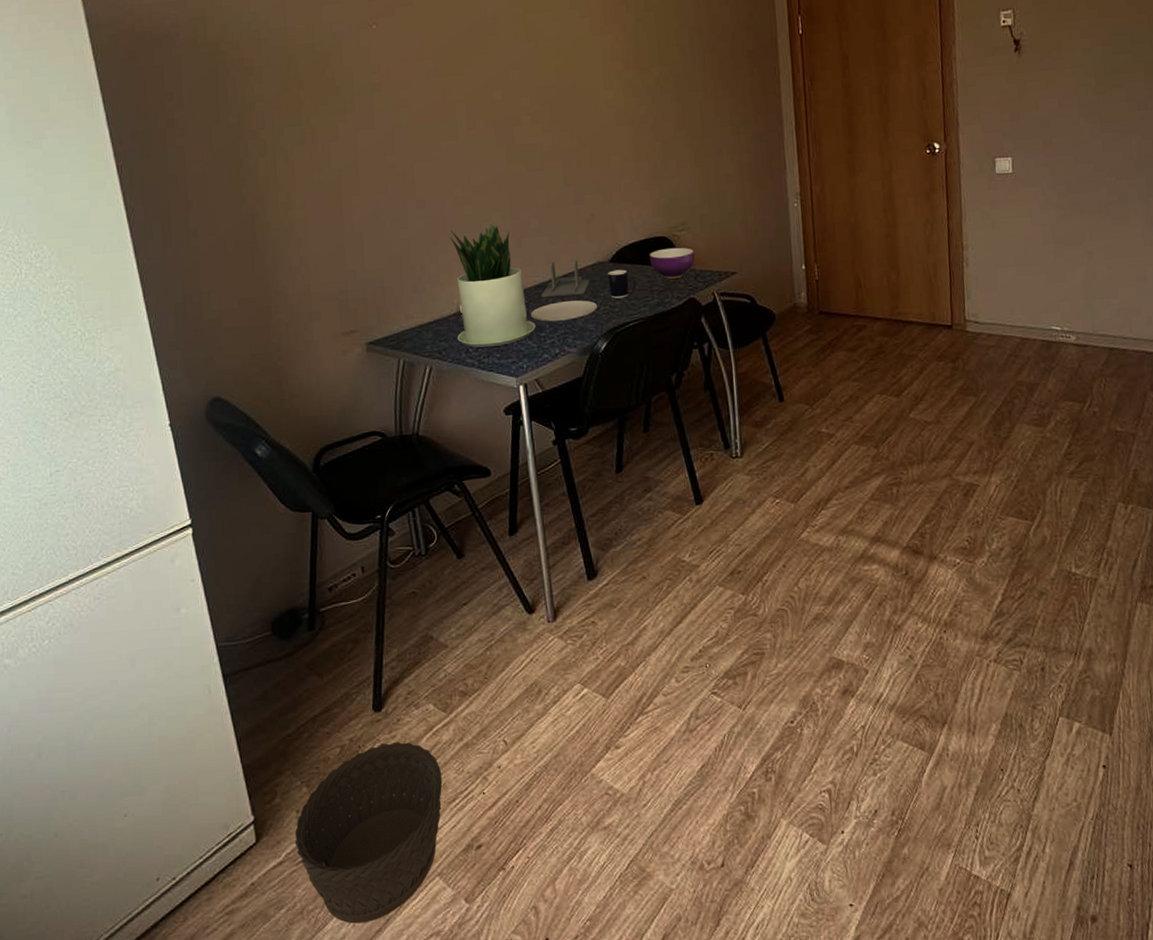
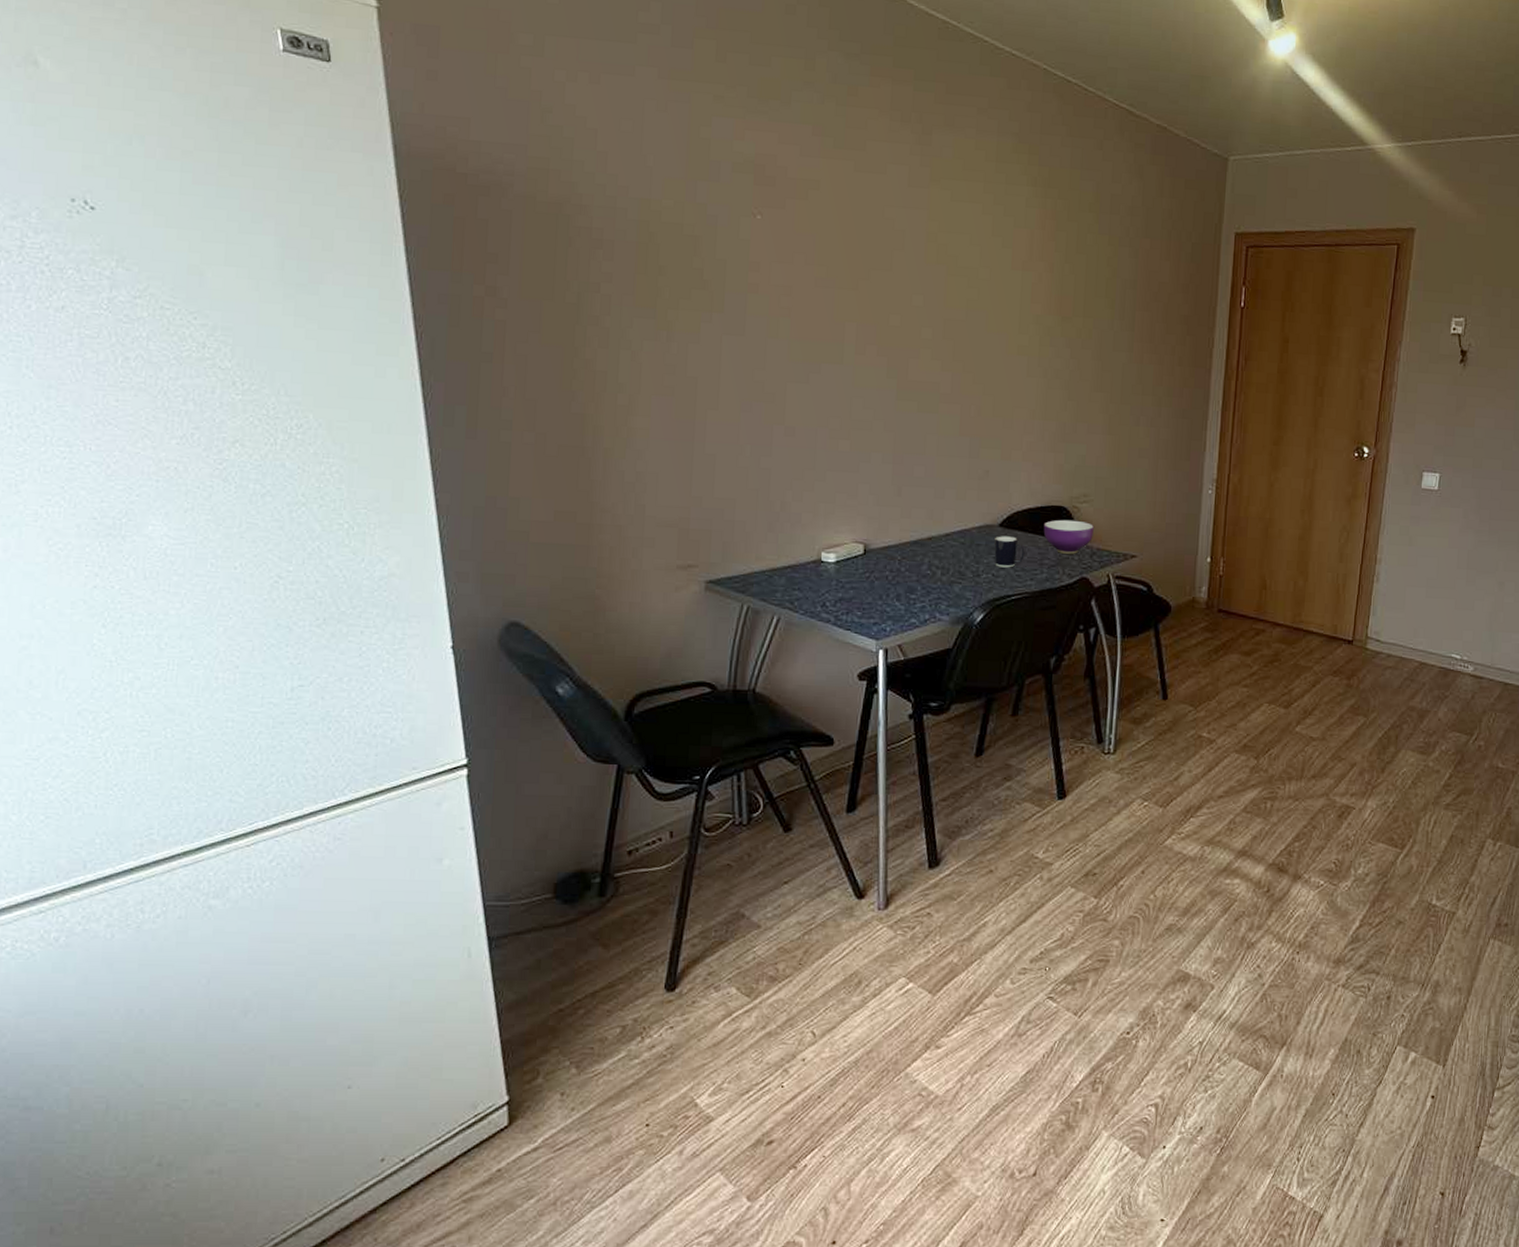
basket: present [295,741,443,924] -> none [555,1025,737,1218]
planter: present [450,222,536,348] -> none [814,463,906,603]
plate: present [530,300,598,322] -> none [901,563,980,585]
napkin holder: present [540,260,590,297] -> none [916,517,975,558]

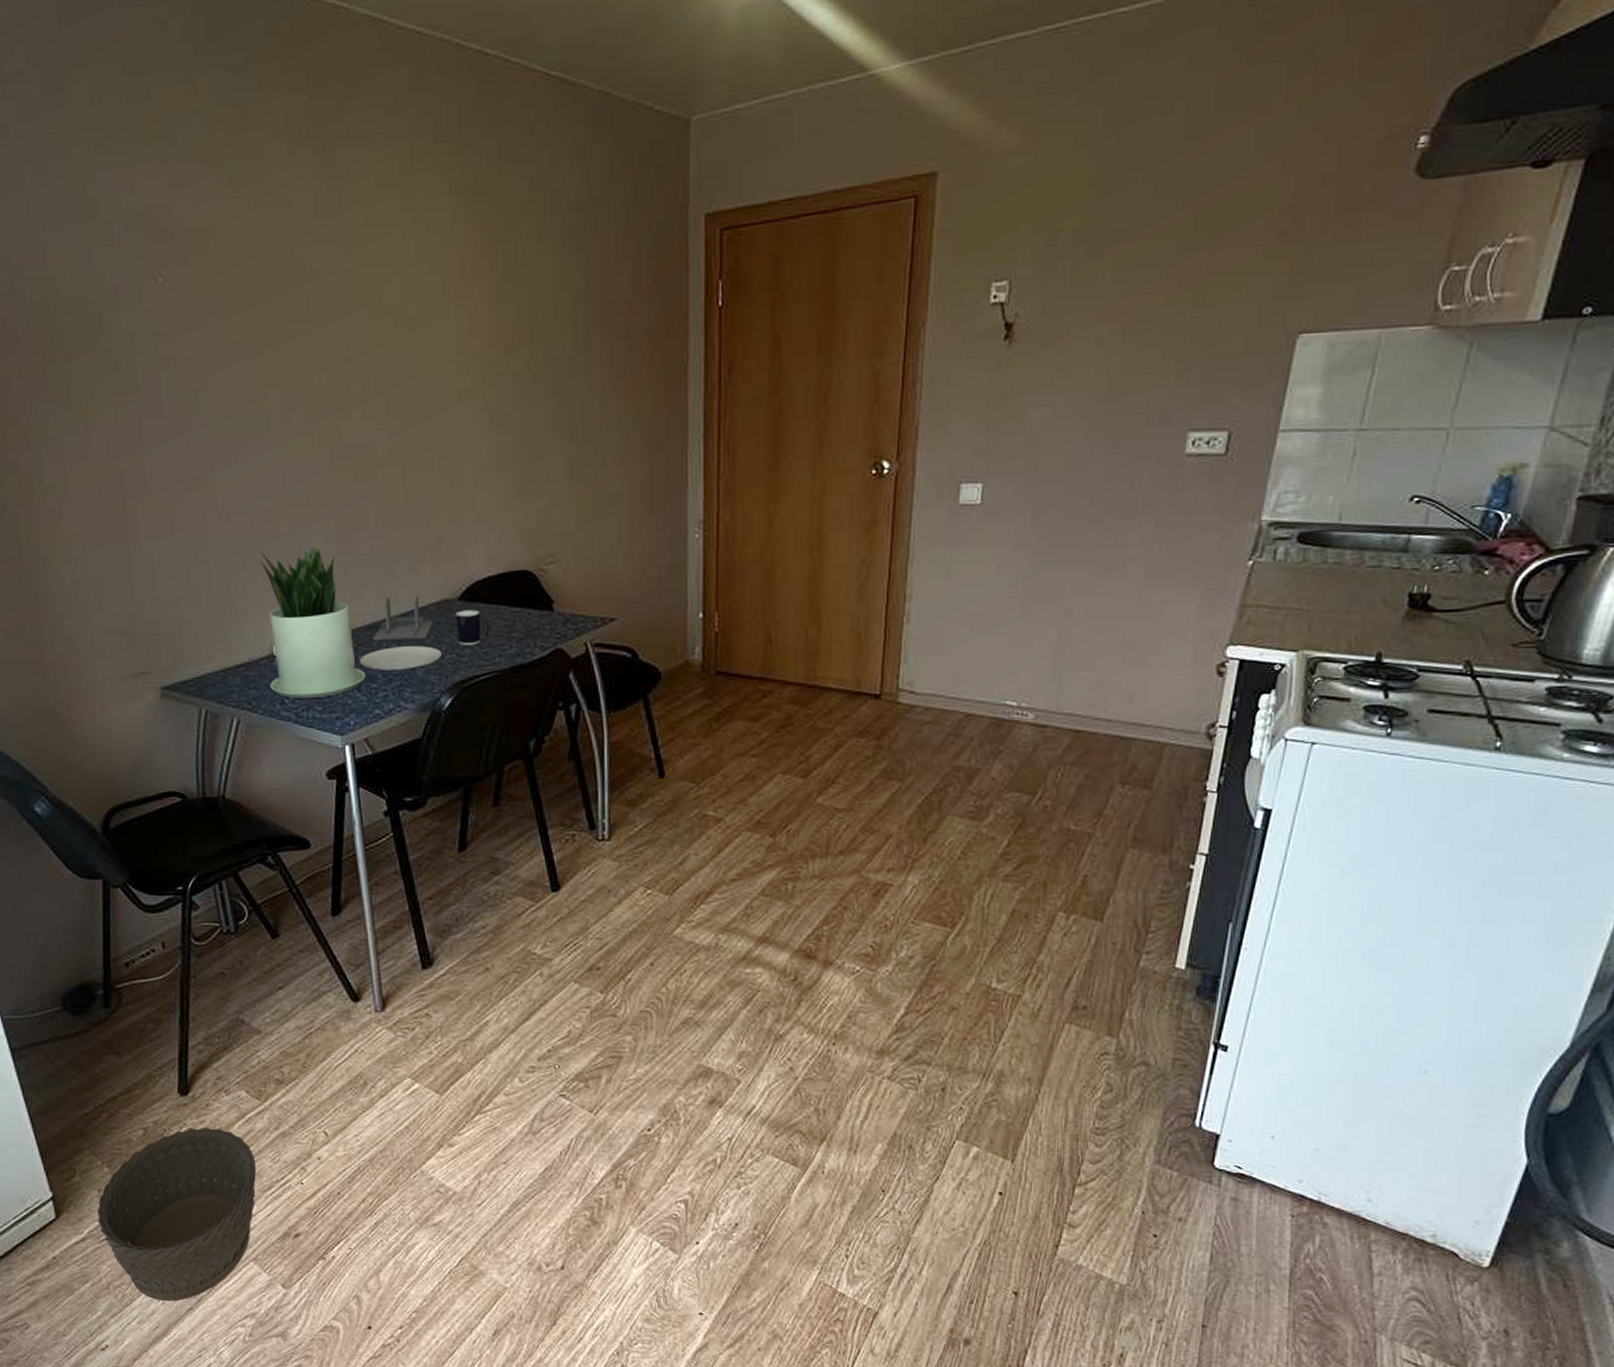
basket: none [555,1025,737,1218] -> present [97,1127,257,1301]
planter: none [814,463,906,603] -> present [260,544,366,698]
plate: none [901,563,980,585] -> present [359,646,443,671]
napkin holder: none [916,517,975,558] -> present [372,596,434,640]
bowl: present [1043,519,1095,554] -> none [508,584,566,624]

